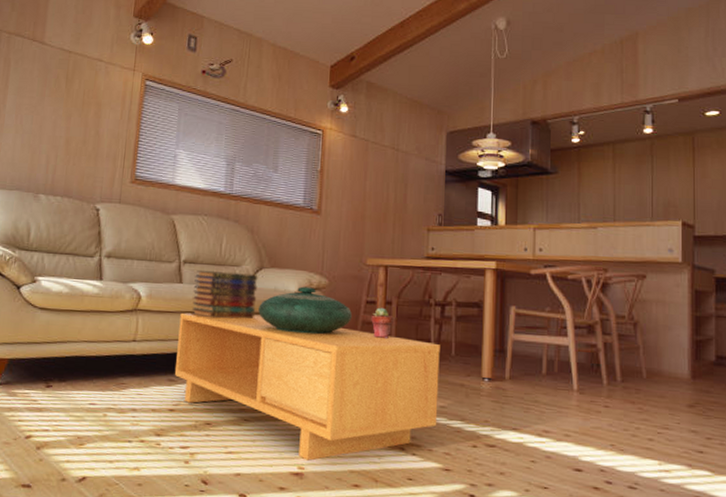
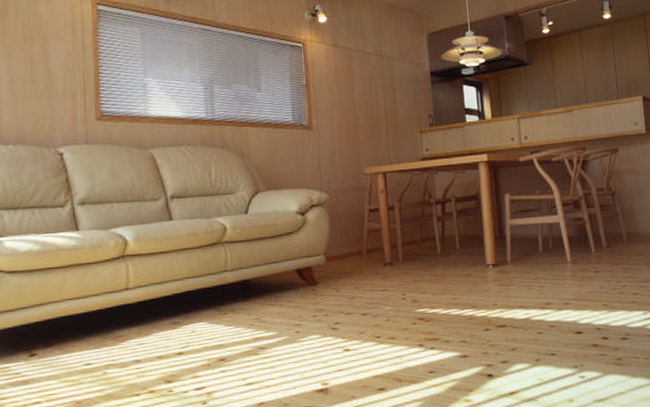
coffee table: present [174,313,440,461] -> none [175,239,451,375]
book stack: present [192,270,258,319] -> none [186,199,257,252]
decorative bowl: present [258,286,352,335] -> none [260,204,357,253]
potted succulent: present [371,307,394,338] -> none [375,213,398,244]

